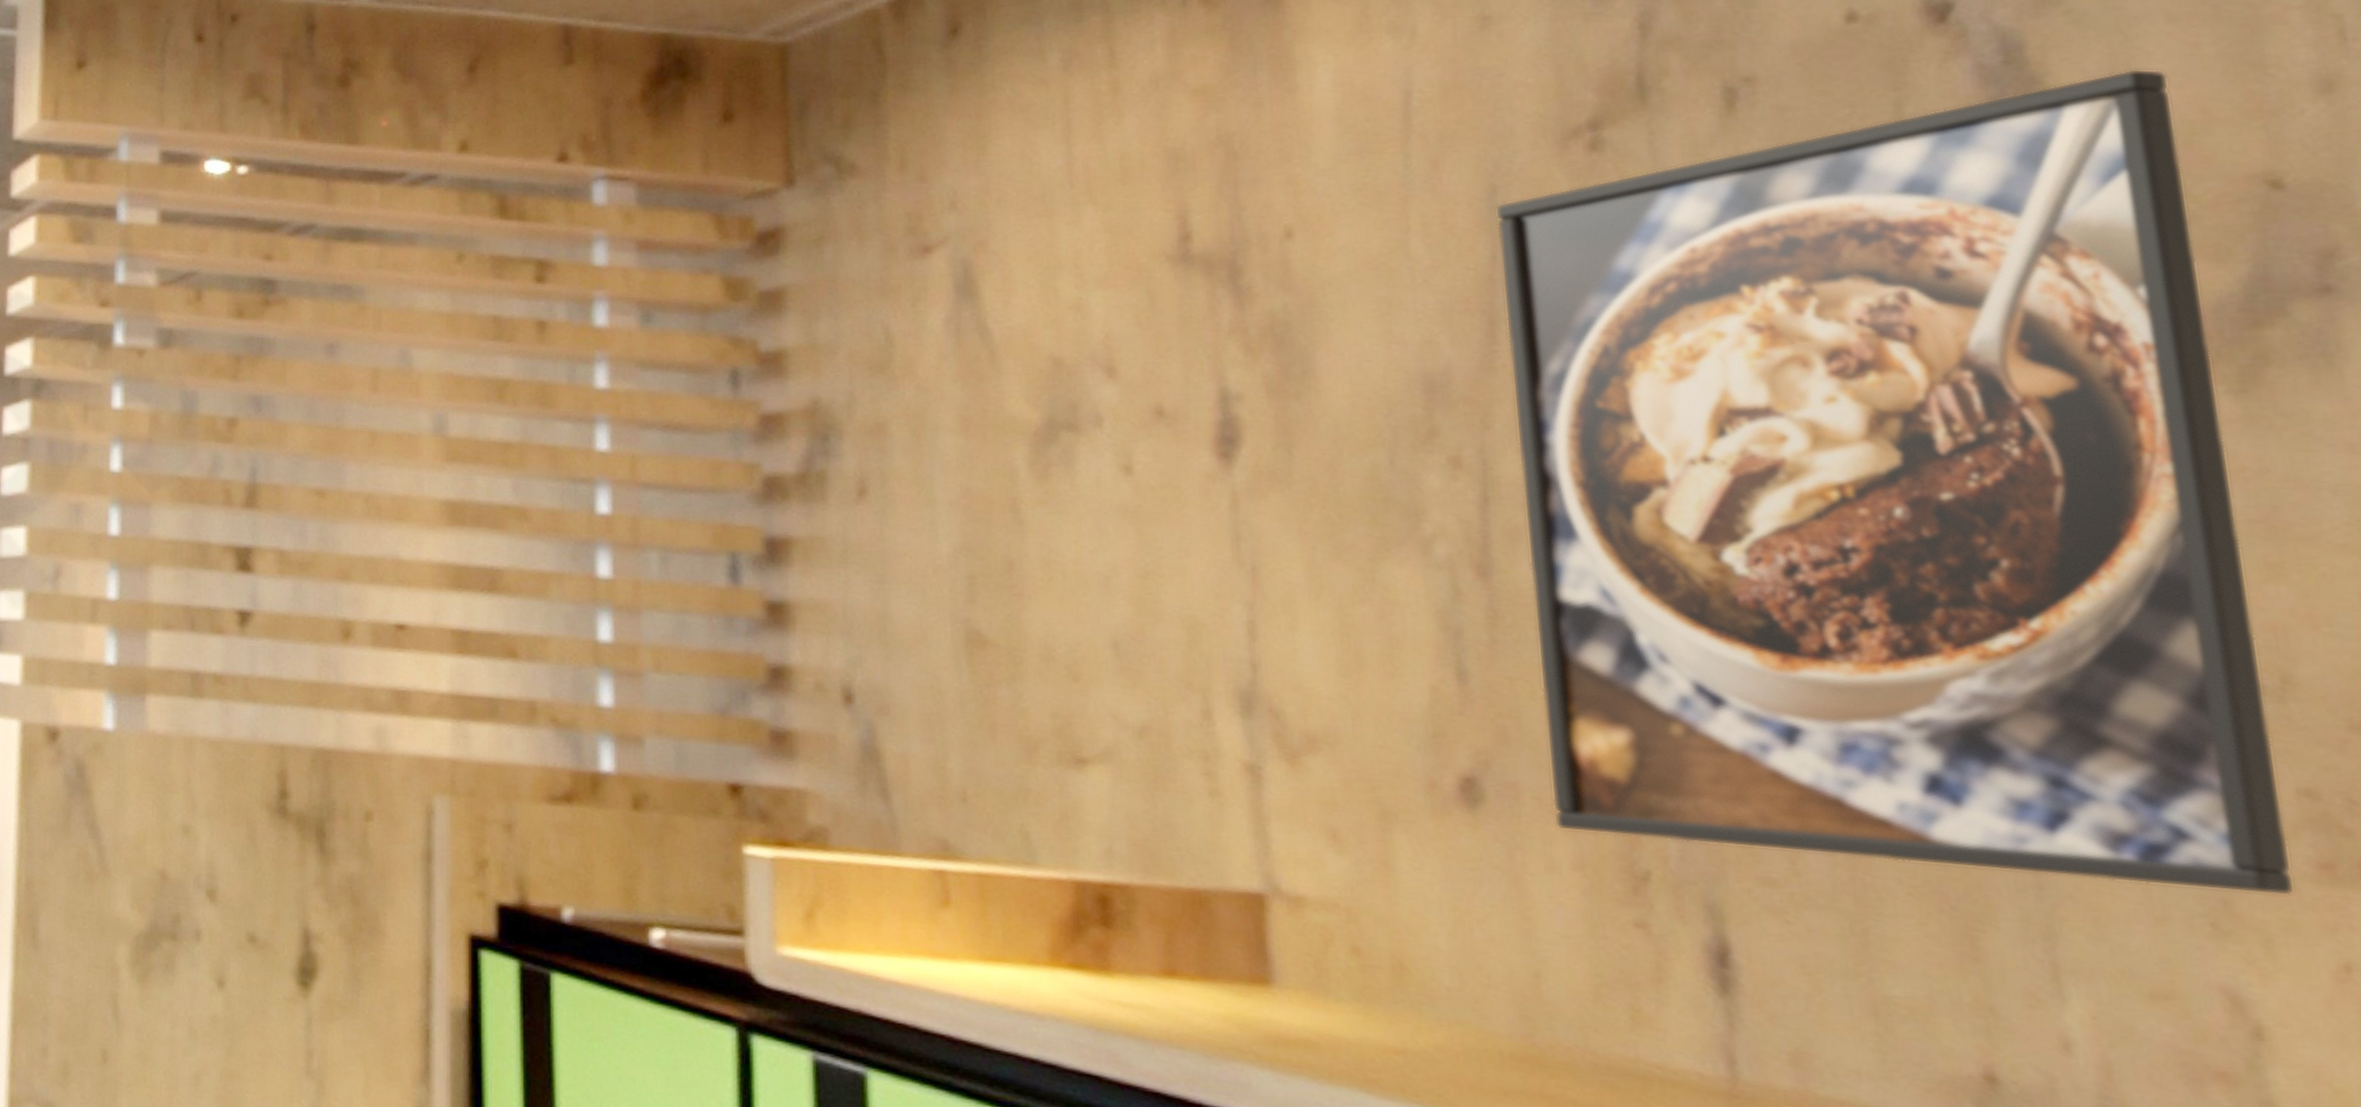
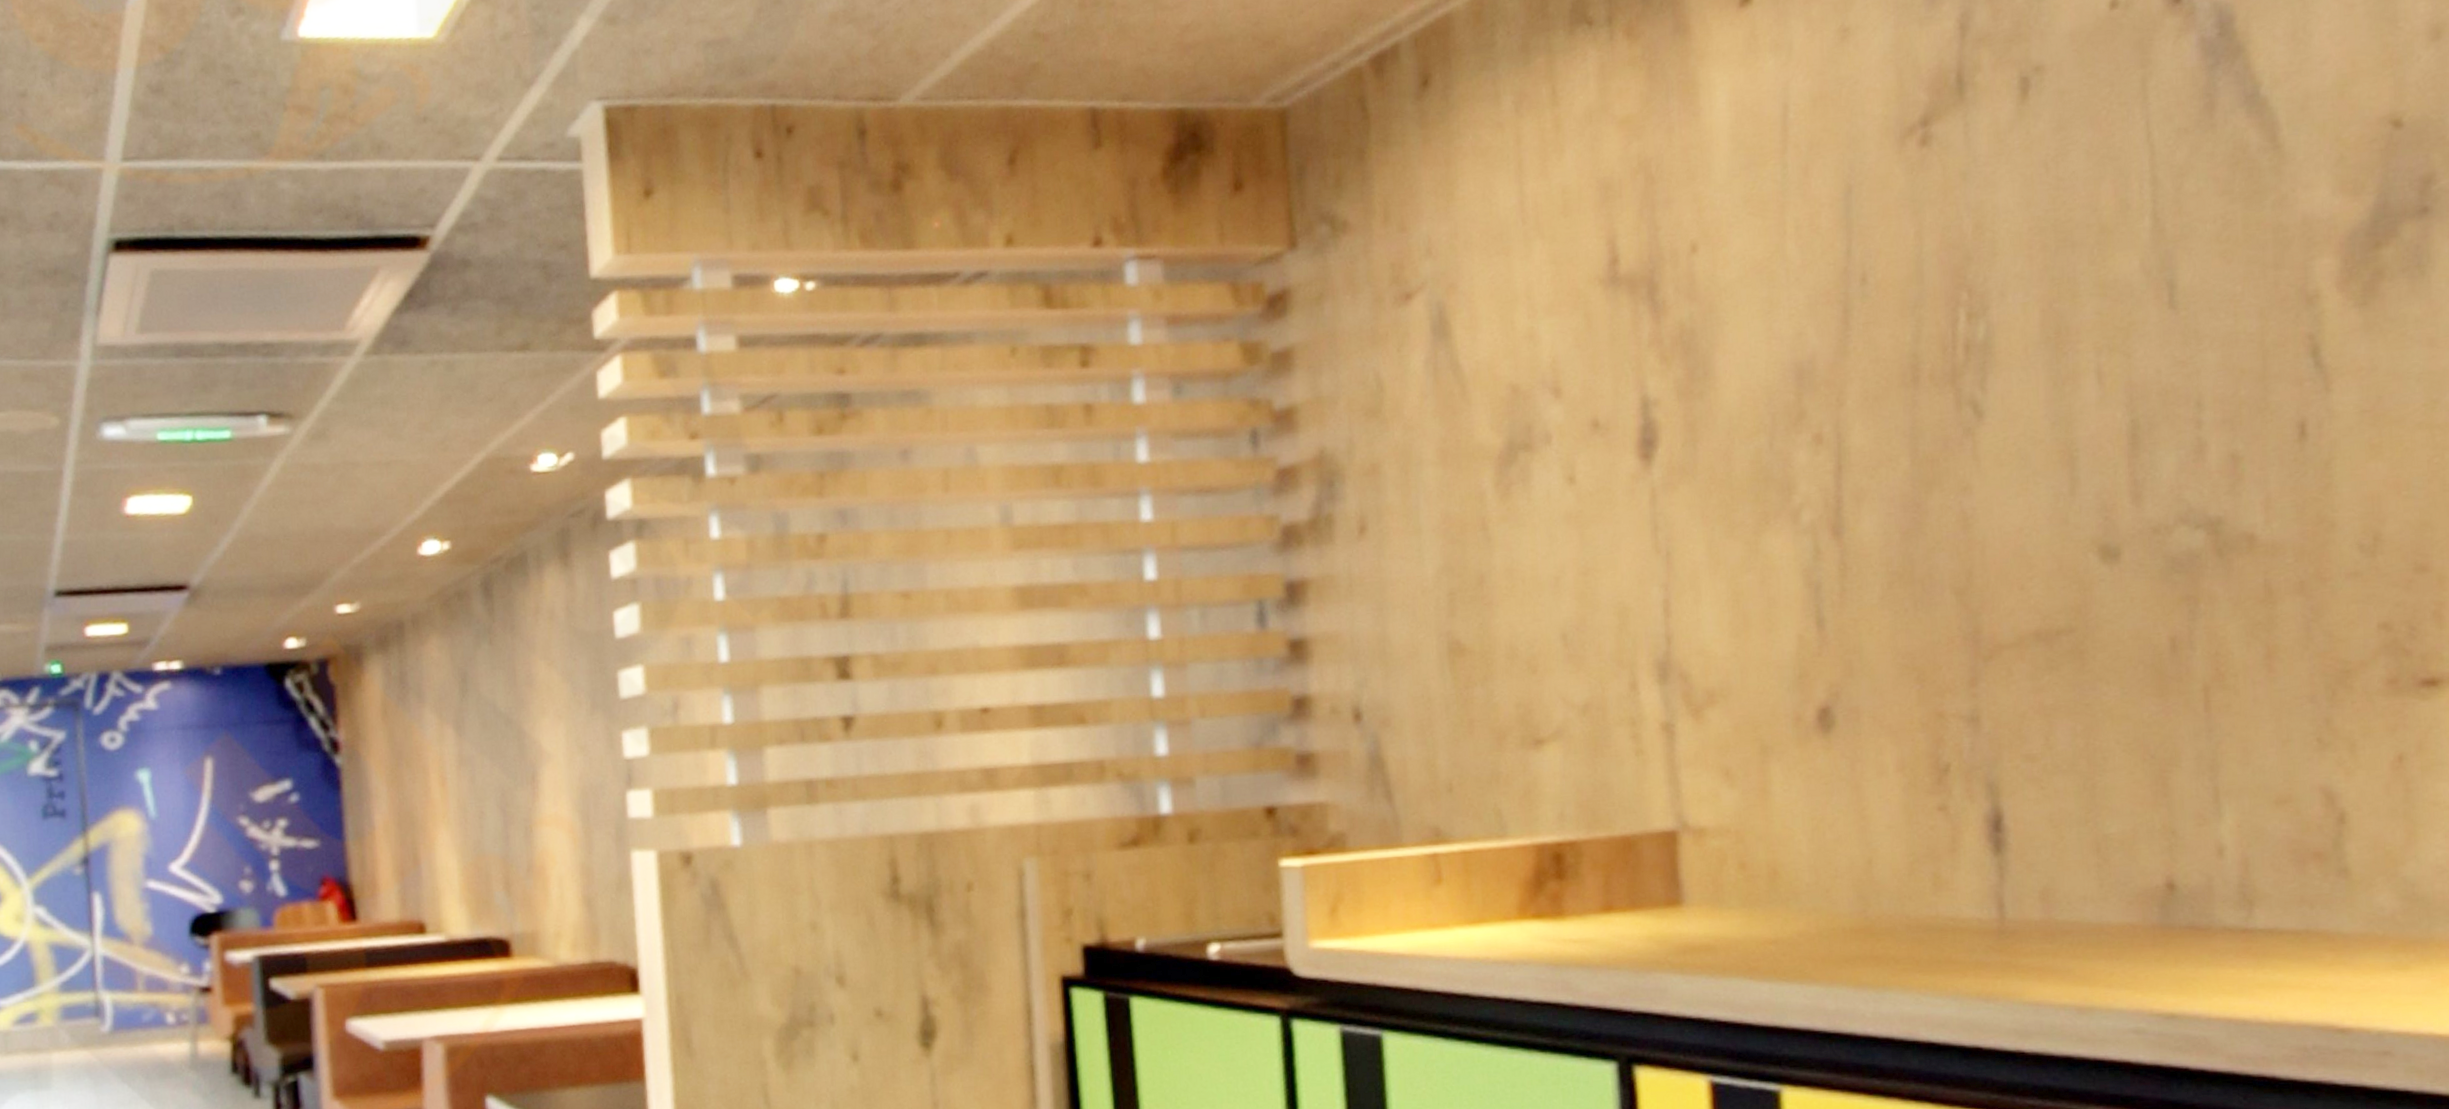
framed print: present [1495,68,2296,897] -> none [1850,31,2372,741]

